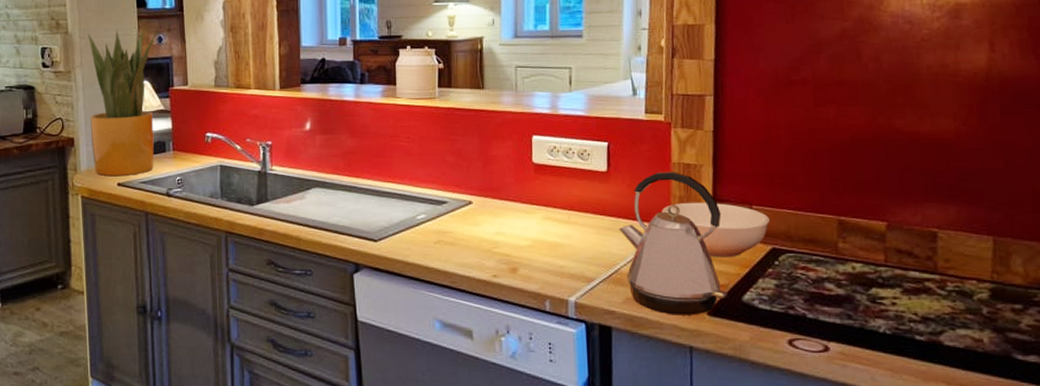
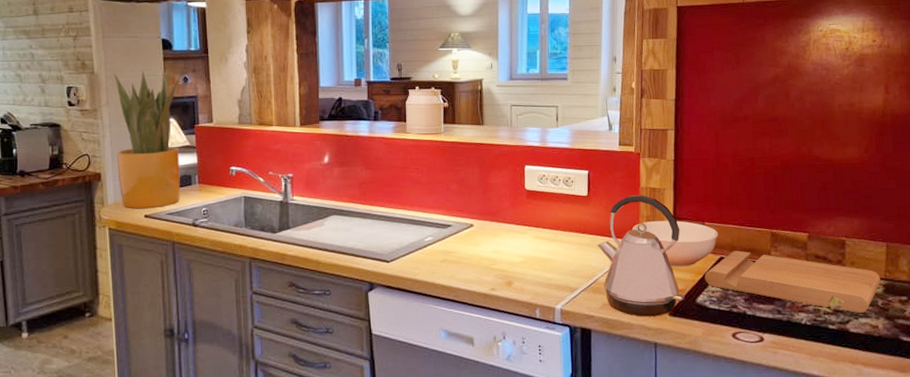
cutting board: none [752,240,986,322] -> present [705,250,881,313]

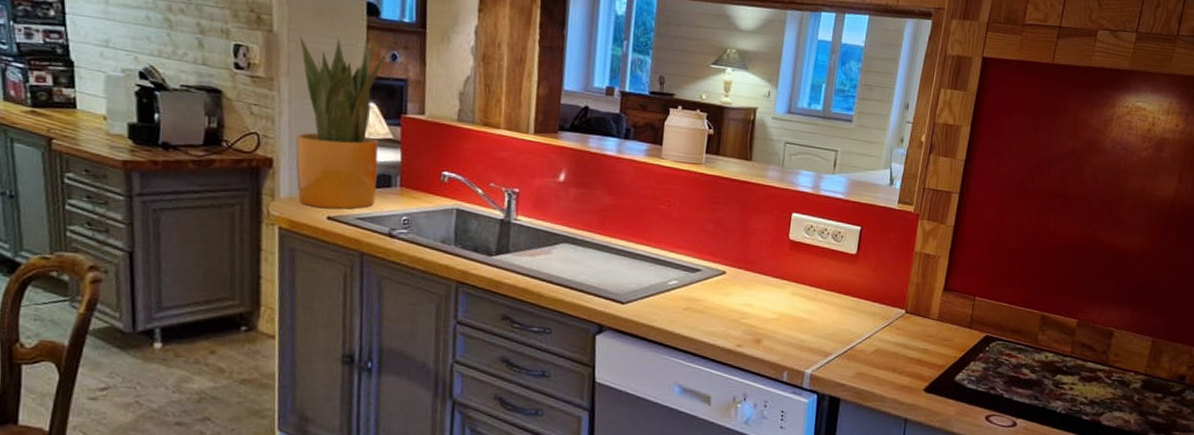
kettle: present [597,195,685,317] -> none [859,259,949,391]
bowl: present [631,220,719,267] -> none [898,289,989,342]
cutting board: present [705,250,881,313] -> none [967,330,1141,406]

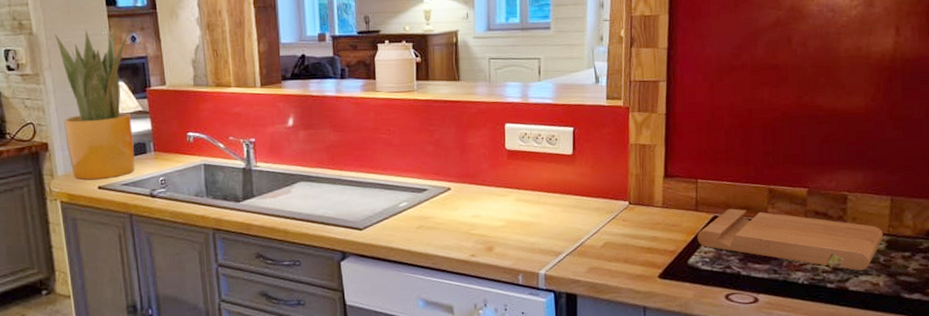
cutting board: none [967,330,1141,406] -> present [697,208,884,271]

